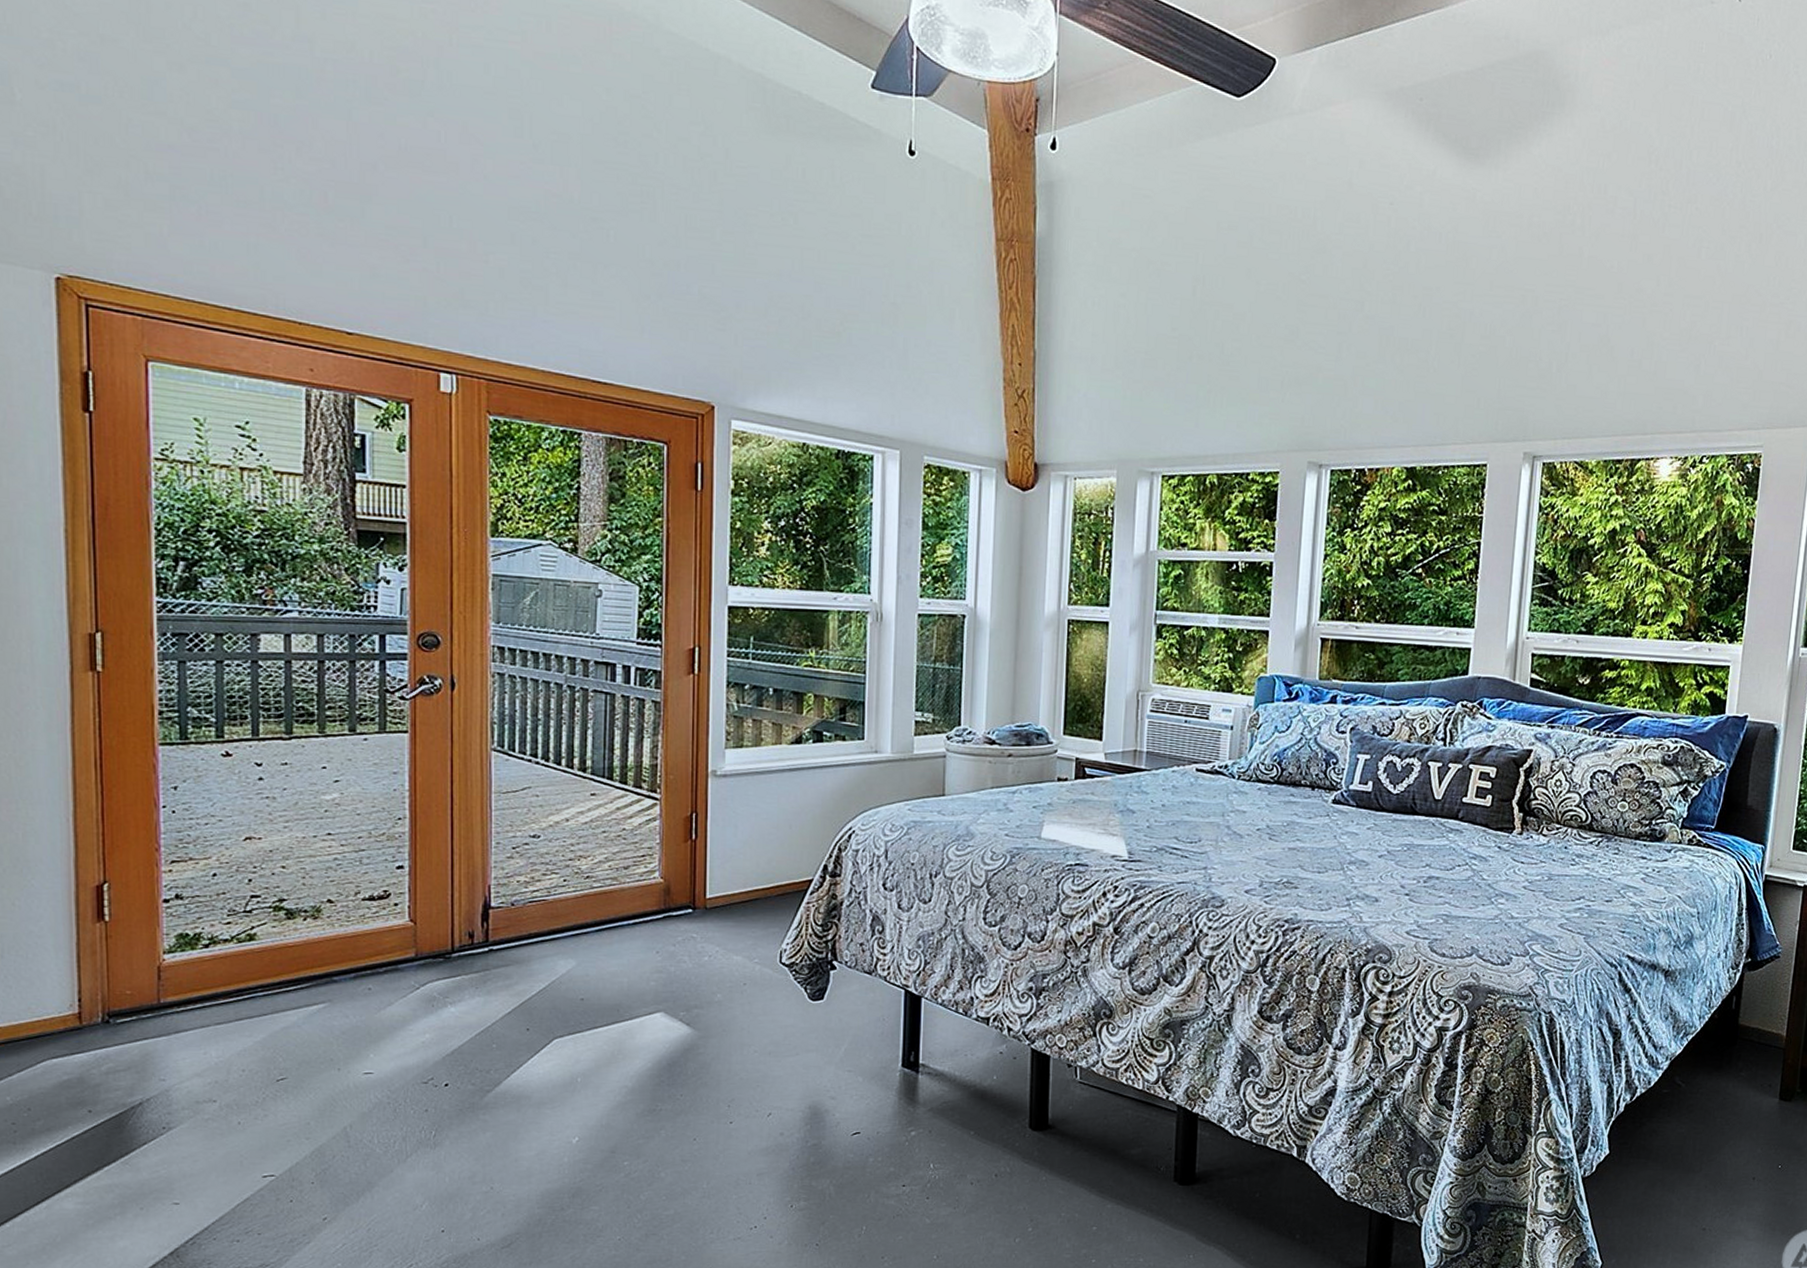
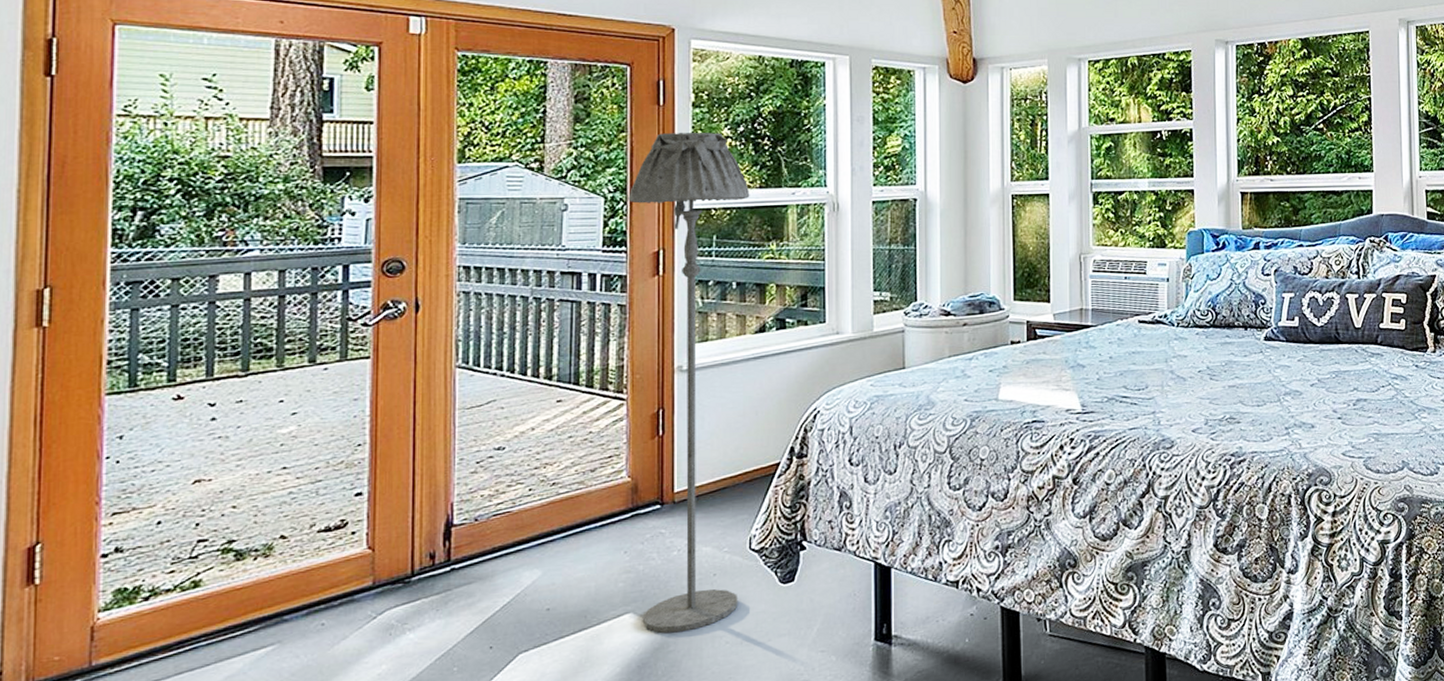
floor lamp: none [663,521,790,1036] -> present [628,133,750,633]

